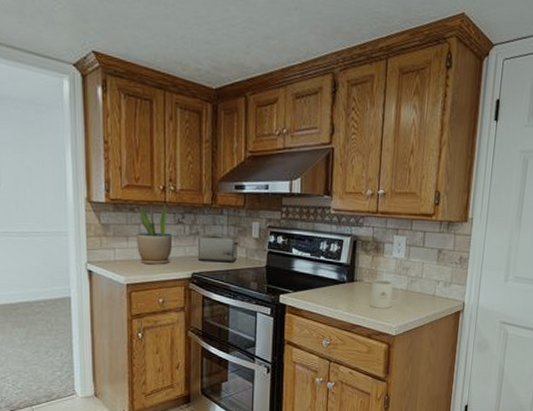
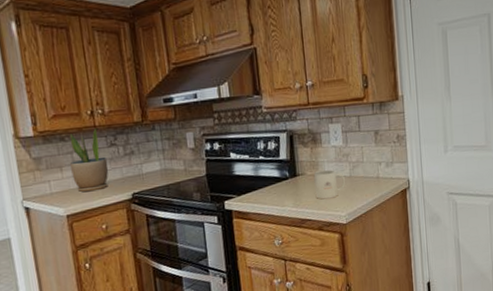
toaster: present [197,234,239,263] -> none [133,149,176,181]

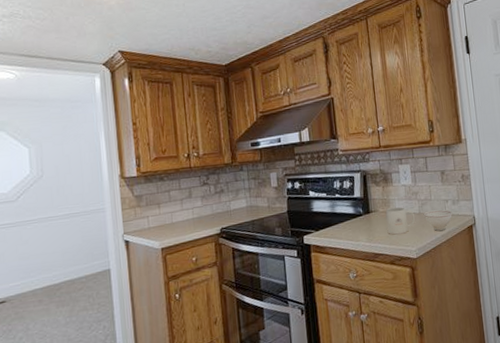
potted plant: present [70,128,109,193] -> none [167,169,201,227]
bowl: none [354,172,387,195] -> present [423,209,453,231]

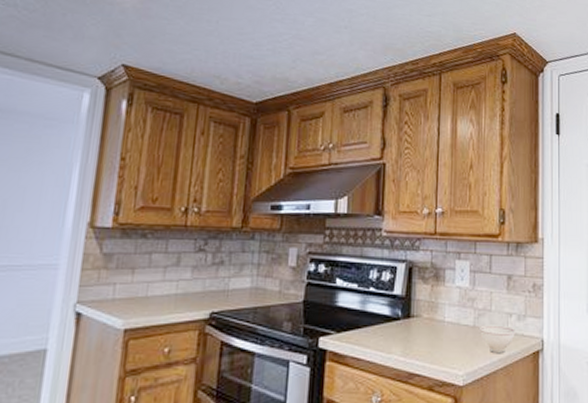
mug: present [385,207,416,235] -> none [429,314,468,351]

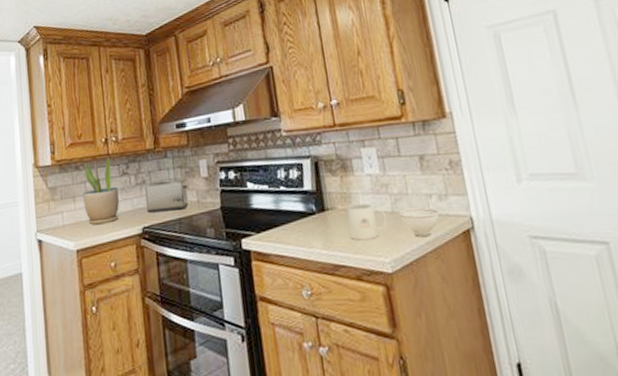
potted plant: none [144,229,191,304] -> present [83,157,120,225]
toaster: none [219,264,272,298] -> present [144,178,189,214]
mug: none [429,314,468,351] -> present [346,203,388,241]

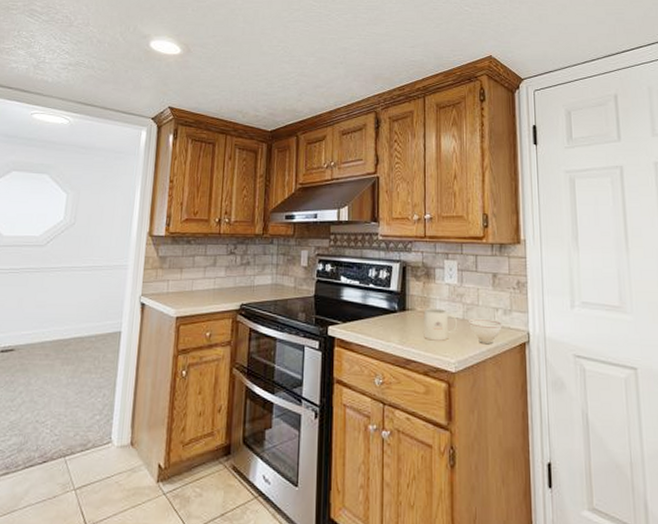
potted plant: present [83,157,120,225] -> none [189,236,224,297]
toaster: present [144,178,189,214] -> none [246,264,288,293]

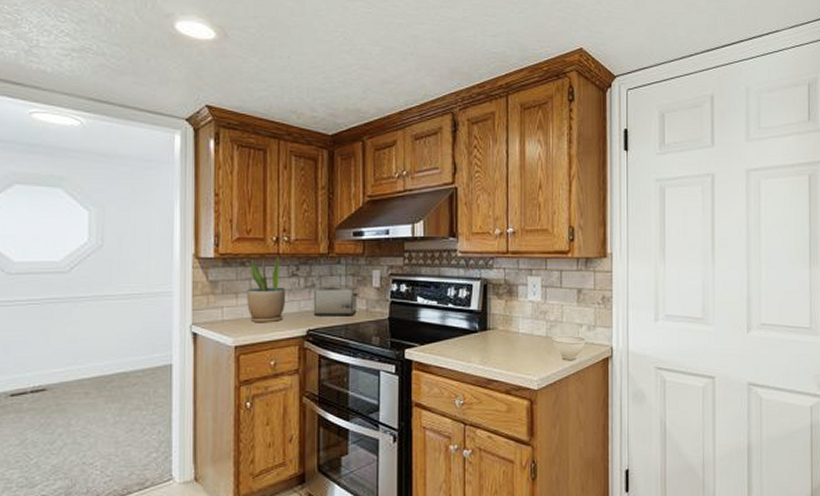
potted plant: none [189,236,224,297] -> present [247,256,286,323]
toaster: none [246,264,288,293] -> present [313,286,358,317]
mug: present [424,307,458,341] -> none [506,326,541,359]

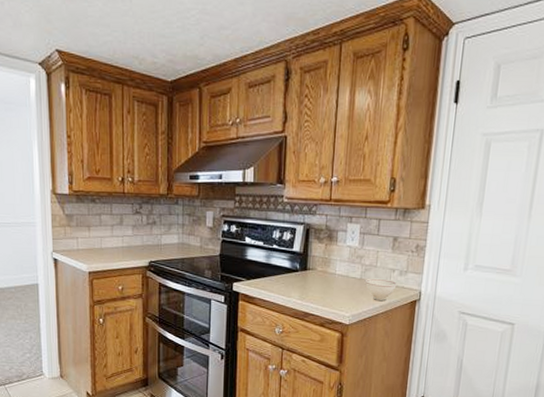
potted plant: present [247,256,286,323] -> none [98,195,131,254]
toaster: present [313,286,358,317] -> none [154,224,194,252]

